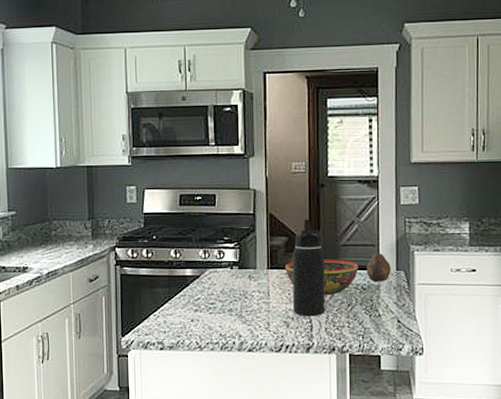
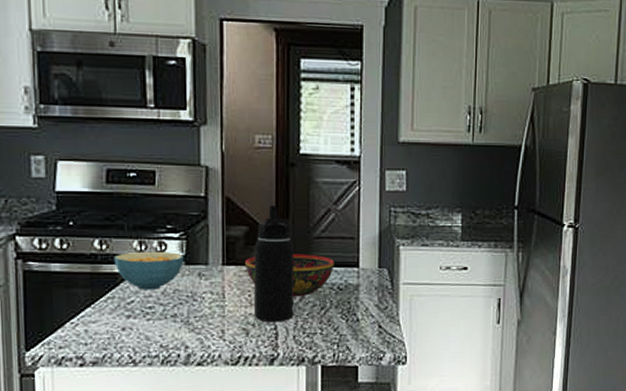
cereal bowl: none [185,258,237,290] -> present [114,251,184,290]
fruit: present [367,251,391,283] -> none [344,245,372,282]

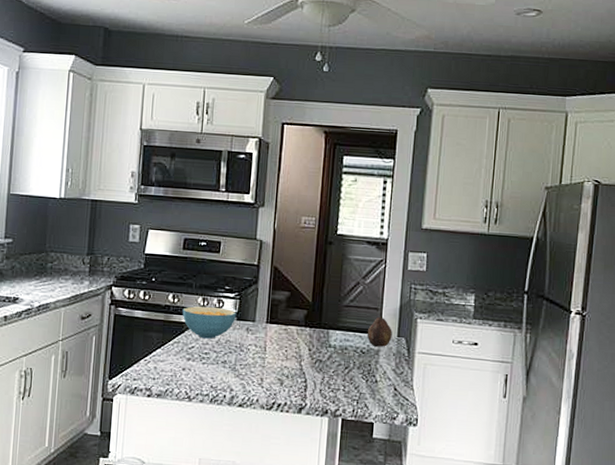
bowl: present [245,254,335,297] -> none [285,318,360,356]
water bottle: present [254,206,294,323] -> none [289,276,326,377]
fruit: none [344,245,372,282] -> present [367,315,392,348]

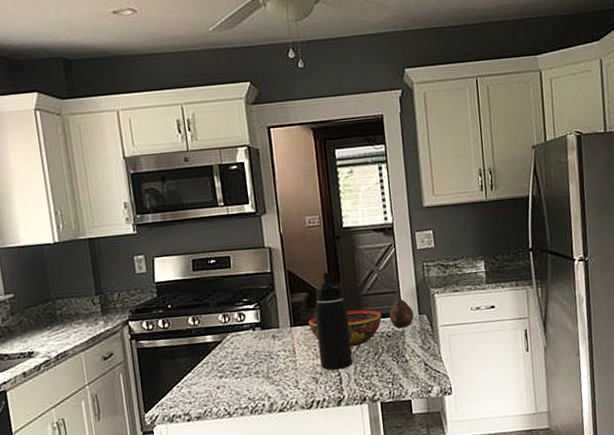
cereal bowl: present [182,306,236,339] -> none [205,320,260,354]
bowl: none [285,318,360,356] -> present [309,310,382,347]
water bottle: none [289,276,326,377] -> present [314,273,353,370]

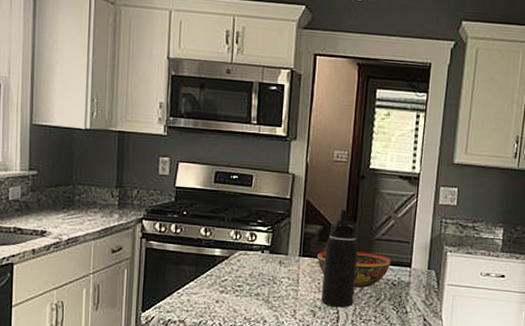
fruit: present [390,297,414,329] -> none [398,249,423,280]

